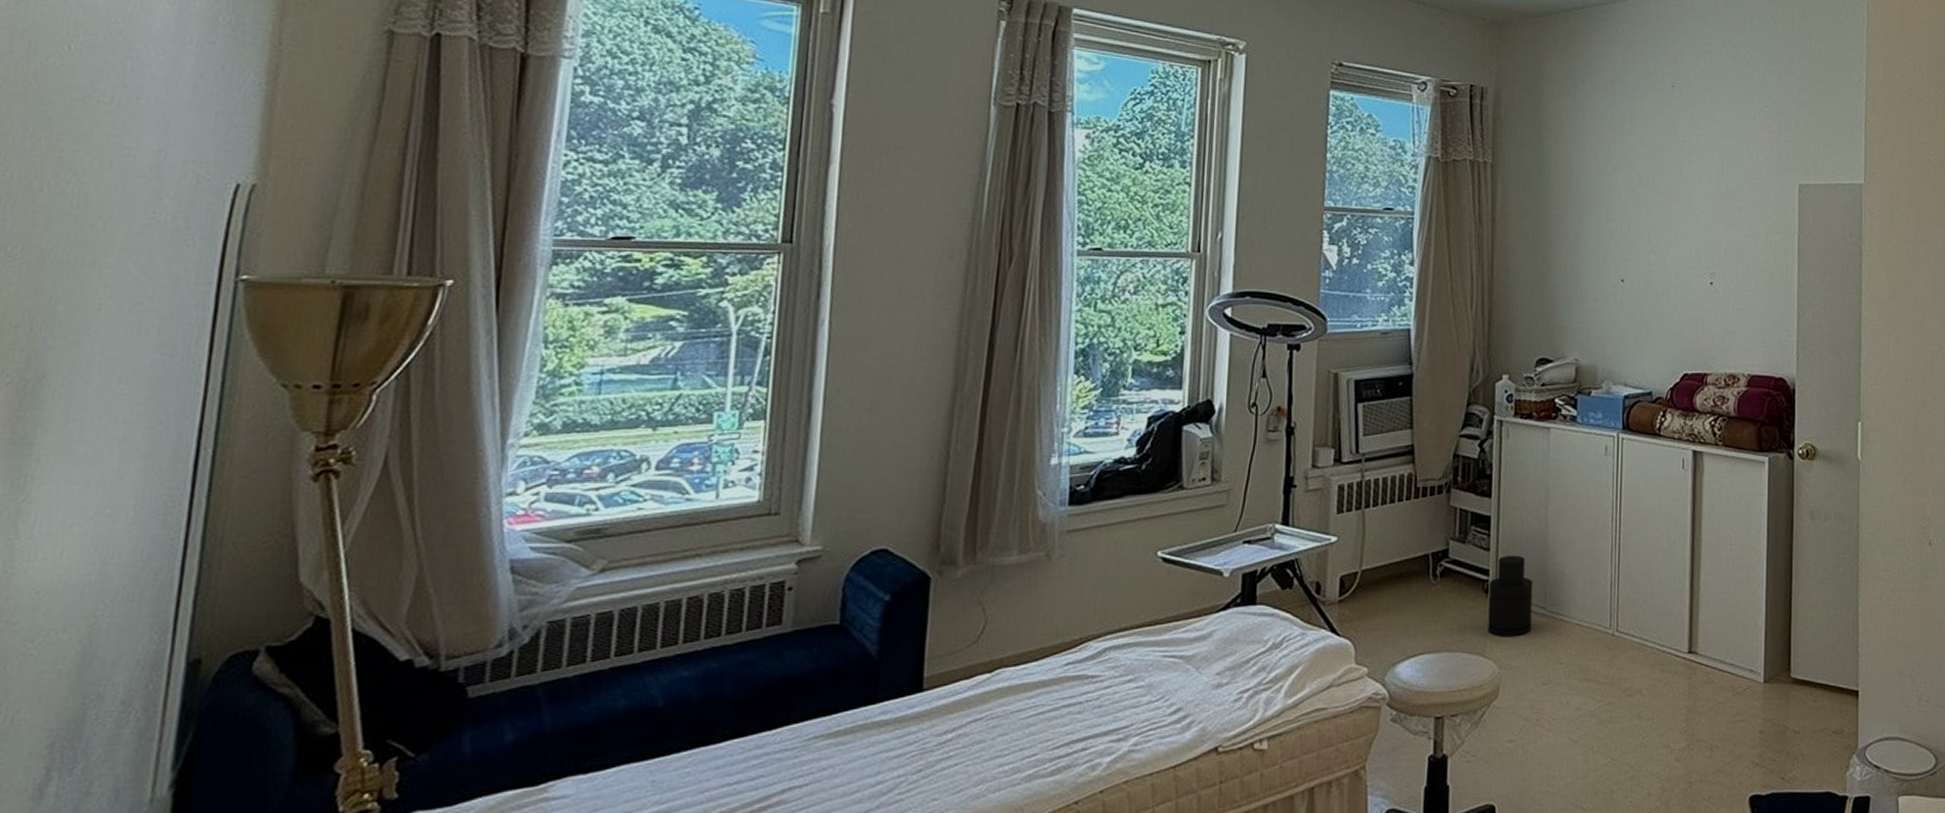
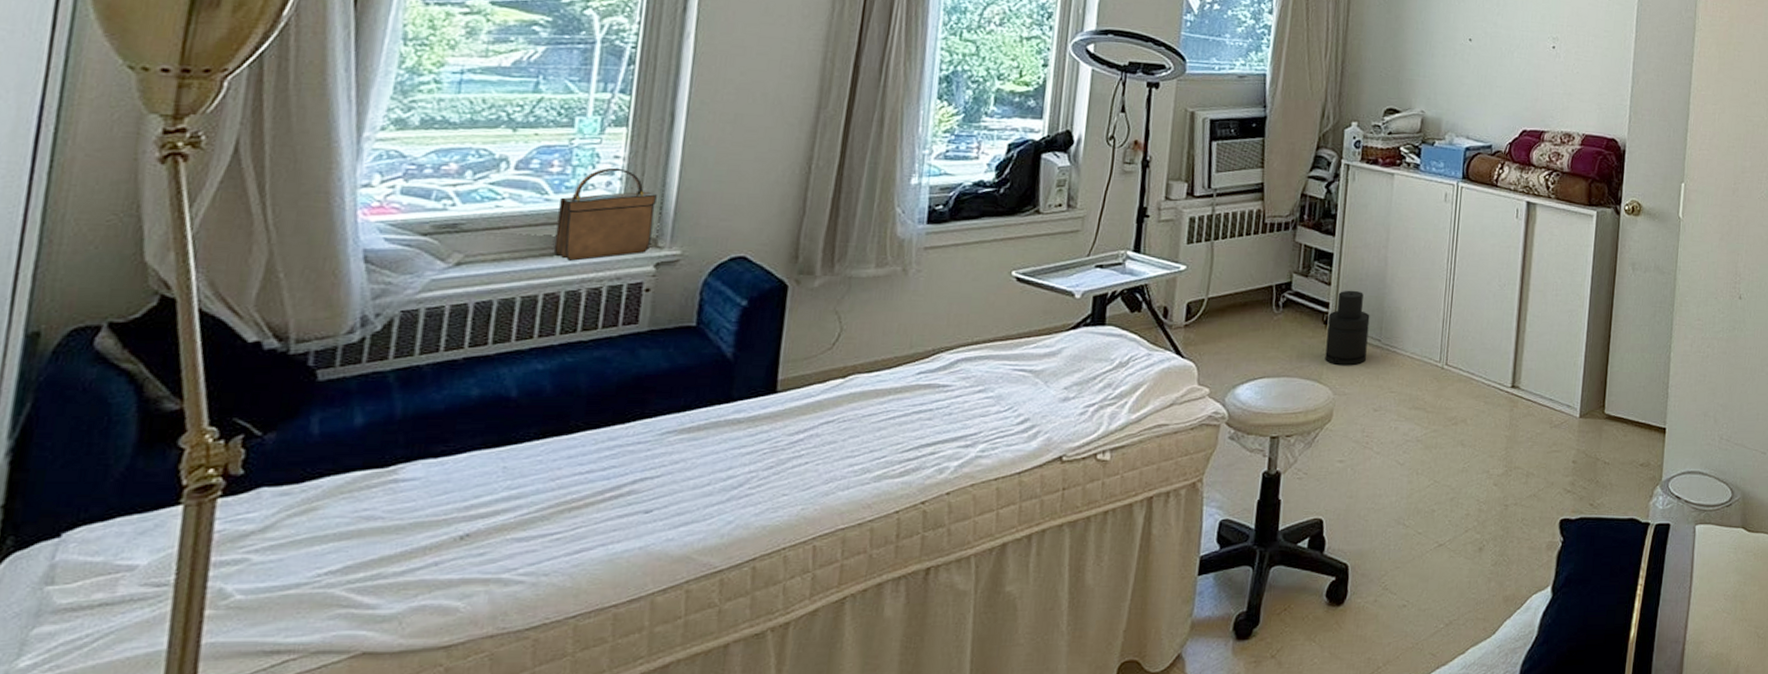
handbag: none [696,463,797,563] -> present [553,167,657,262]

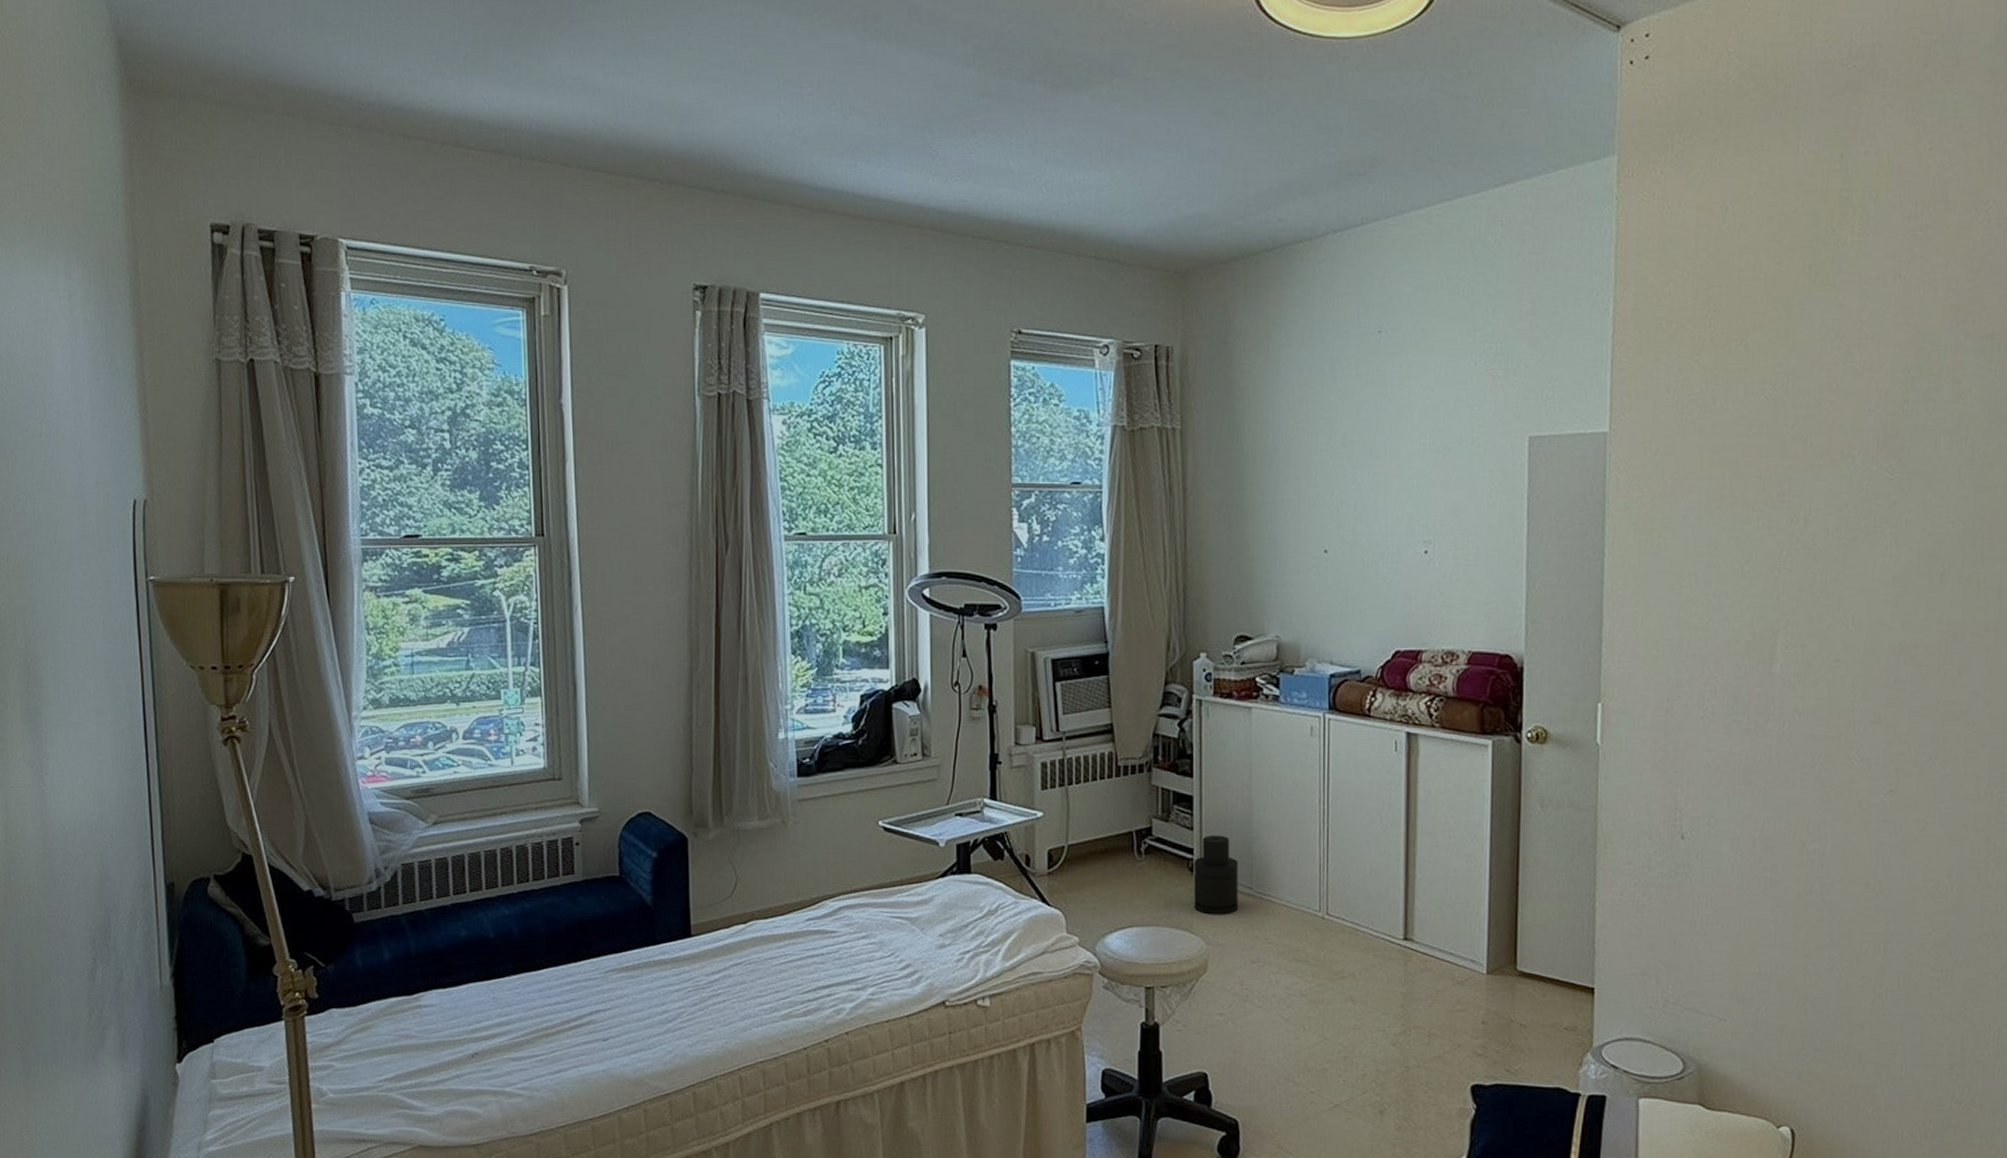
handbag: present [553,167,657,262] -> none [500,734,573,820]

